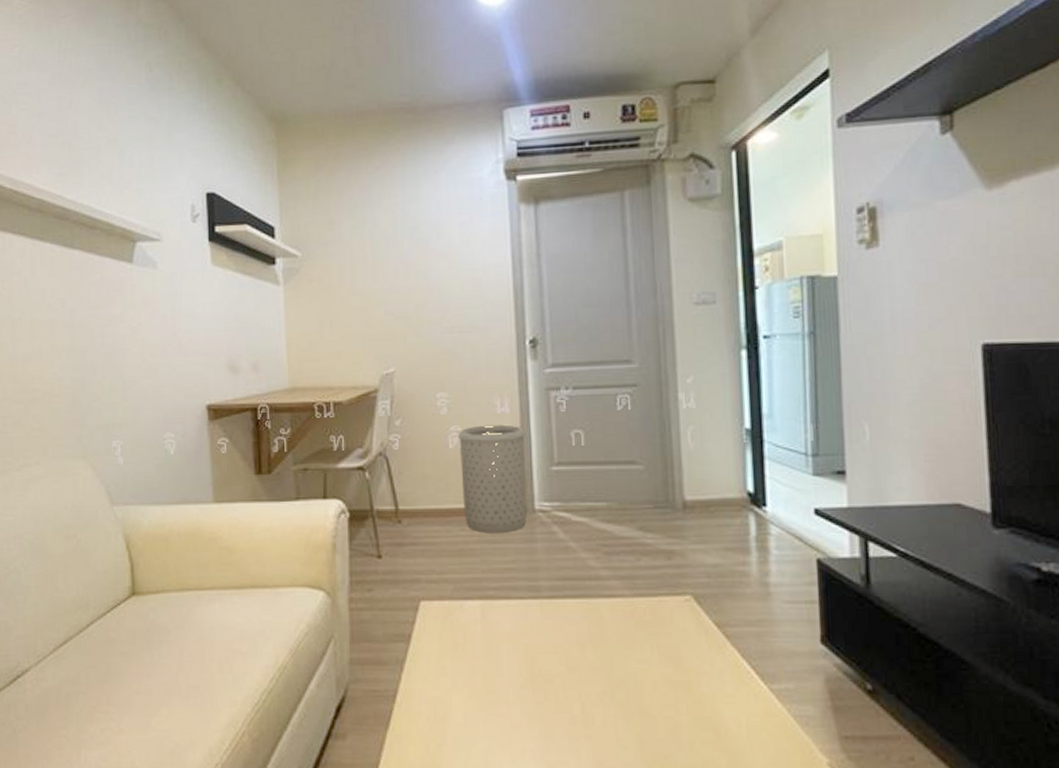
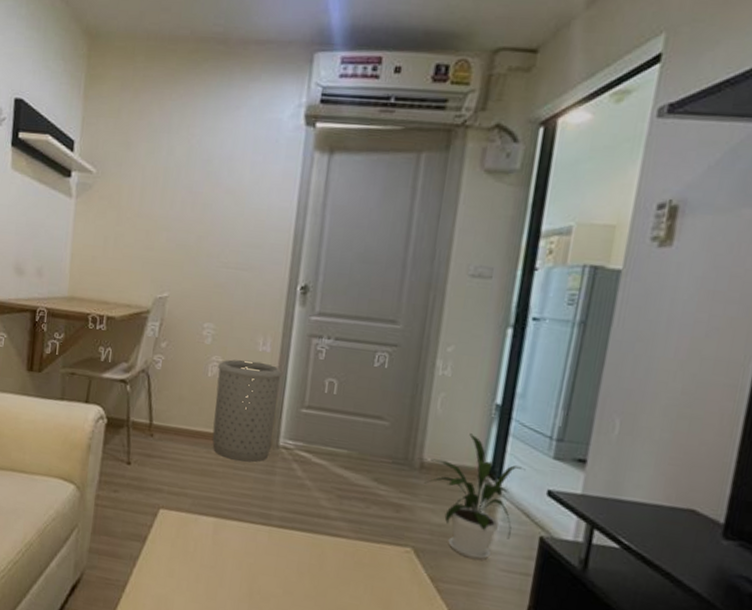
house plant: none [679,463,788,595] -> present [417,433,526,560]

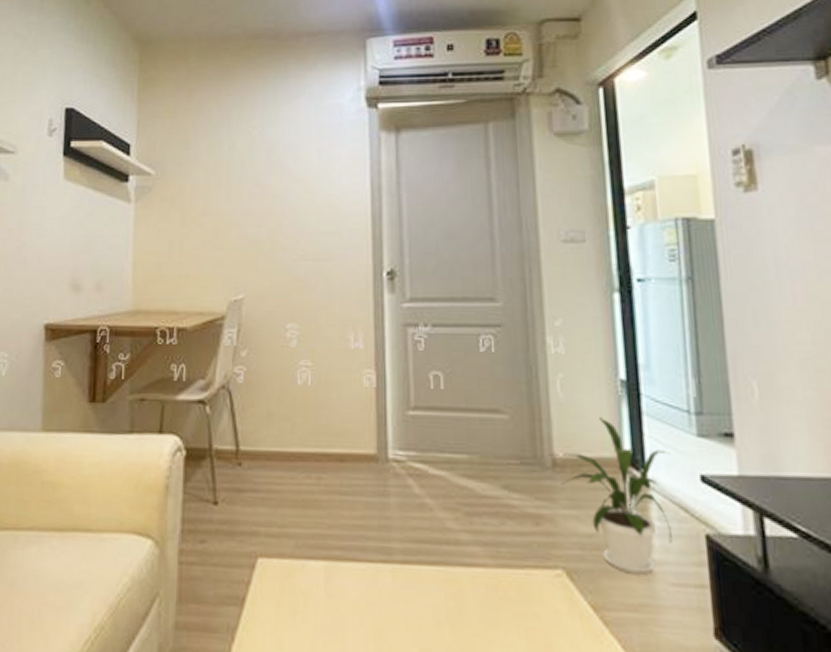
laundry basket: present [212,359,283,462] -> none [308,361,381,484]

